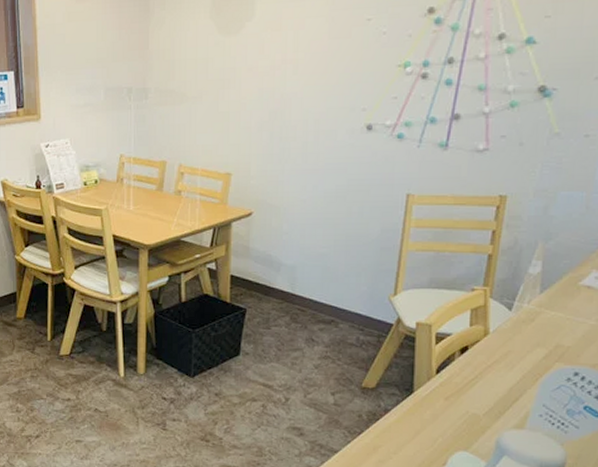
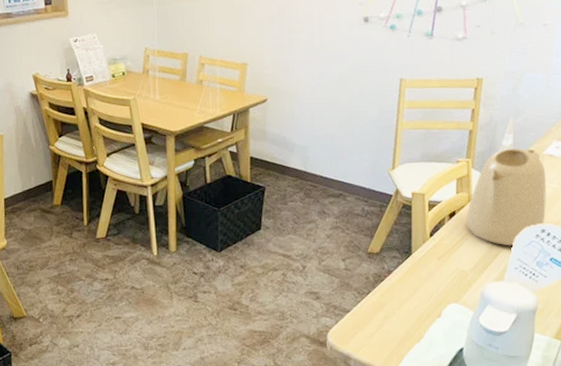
kettle: none [481,276,583,390] -> present [467,148,547,246]

